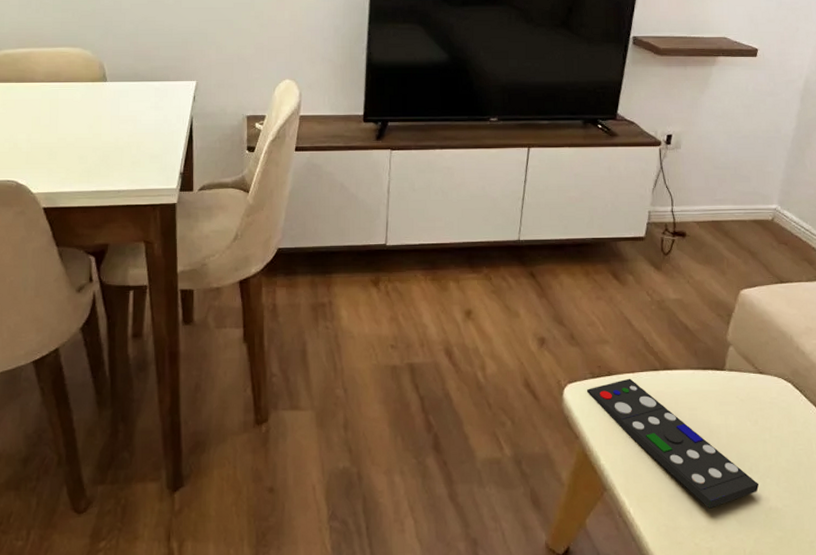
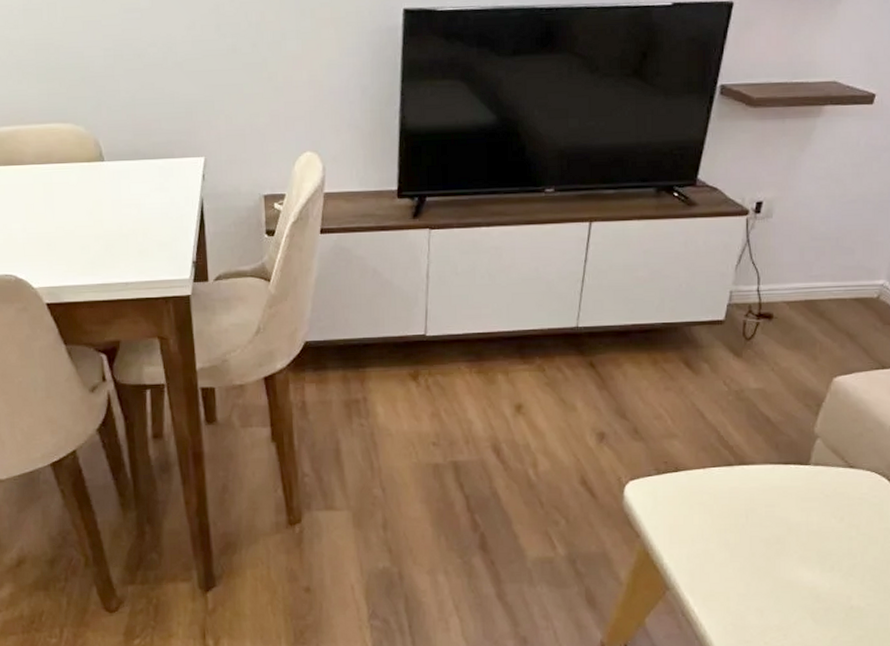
remote control: present [586,378,759,509] -> none [650,474,841,608]

